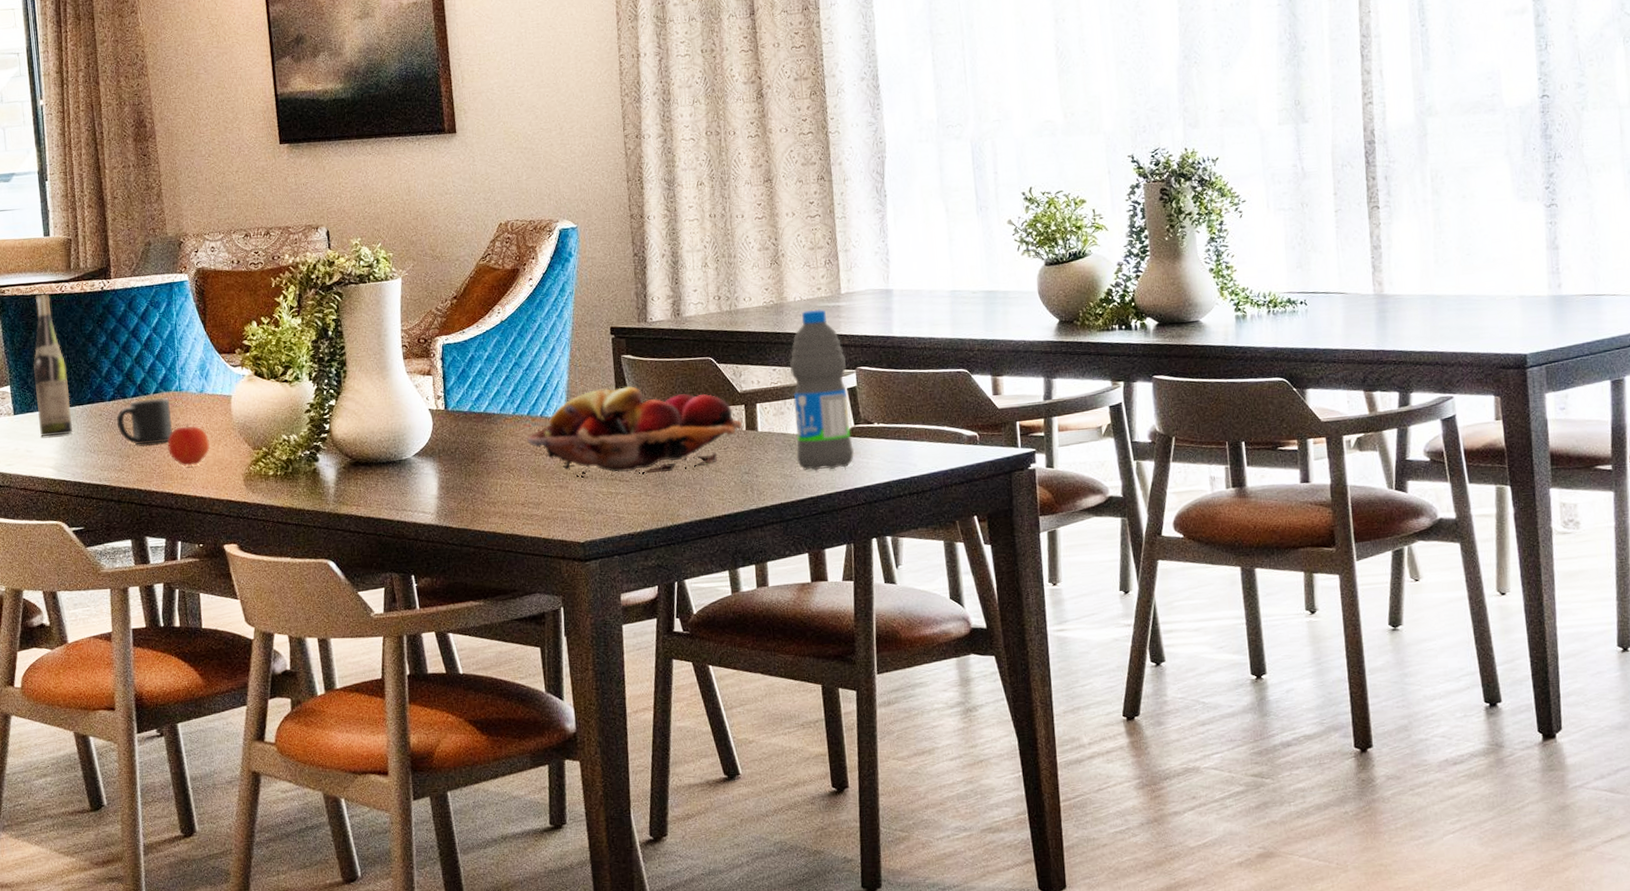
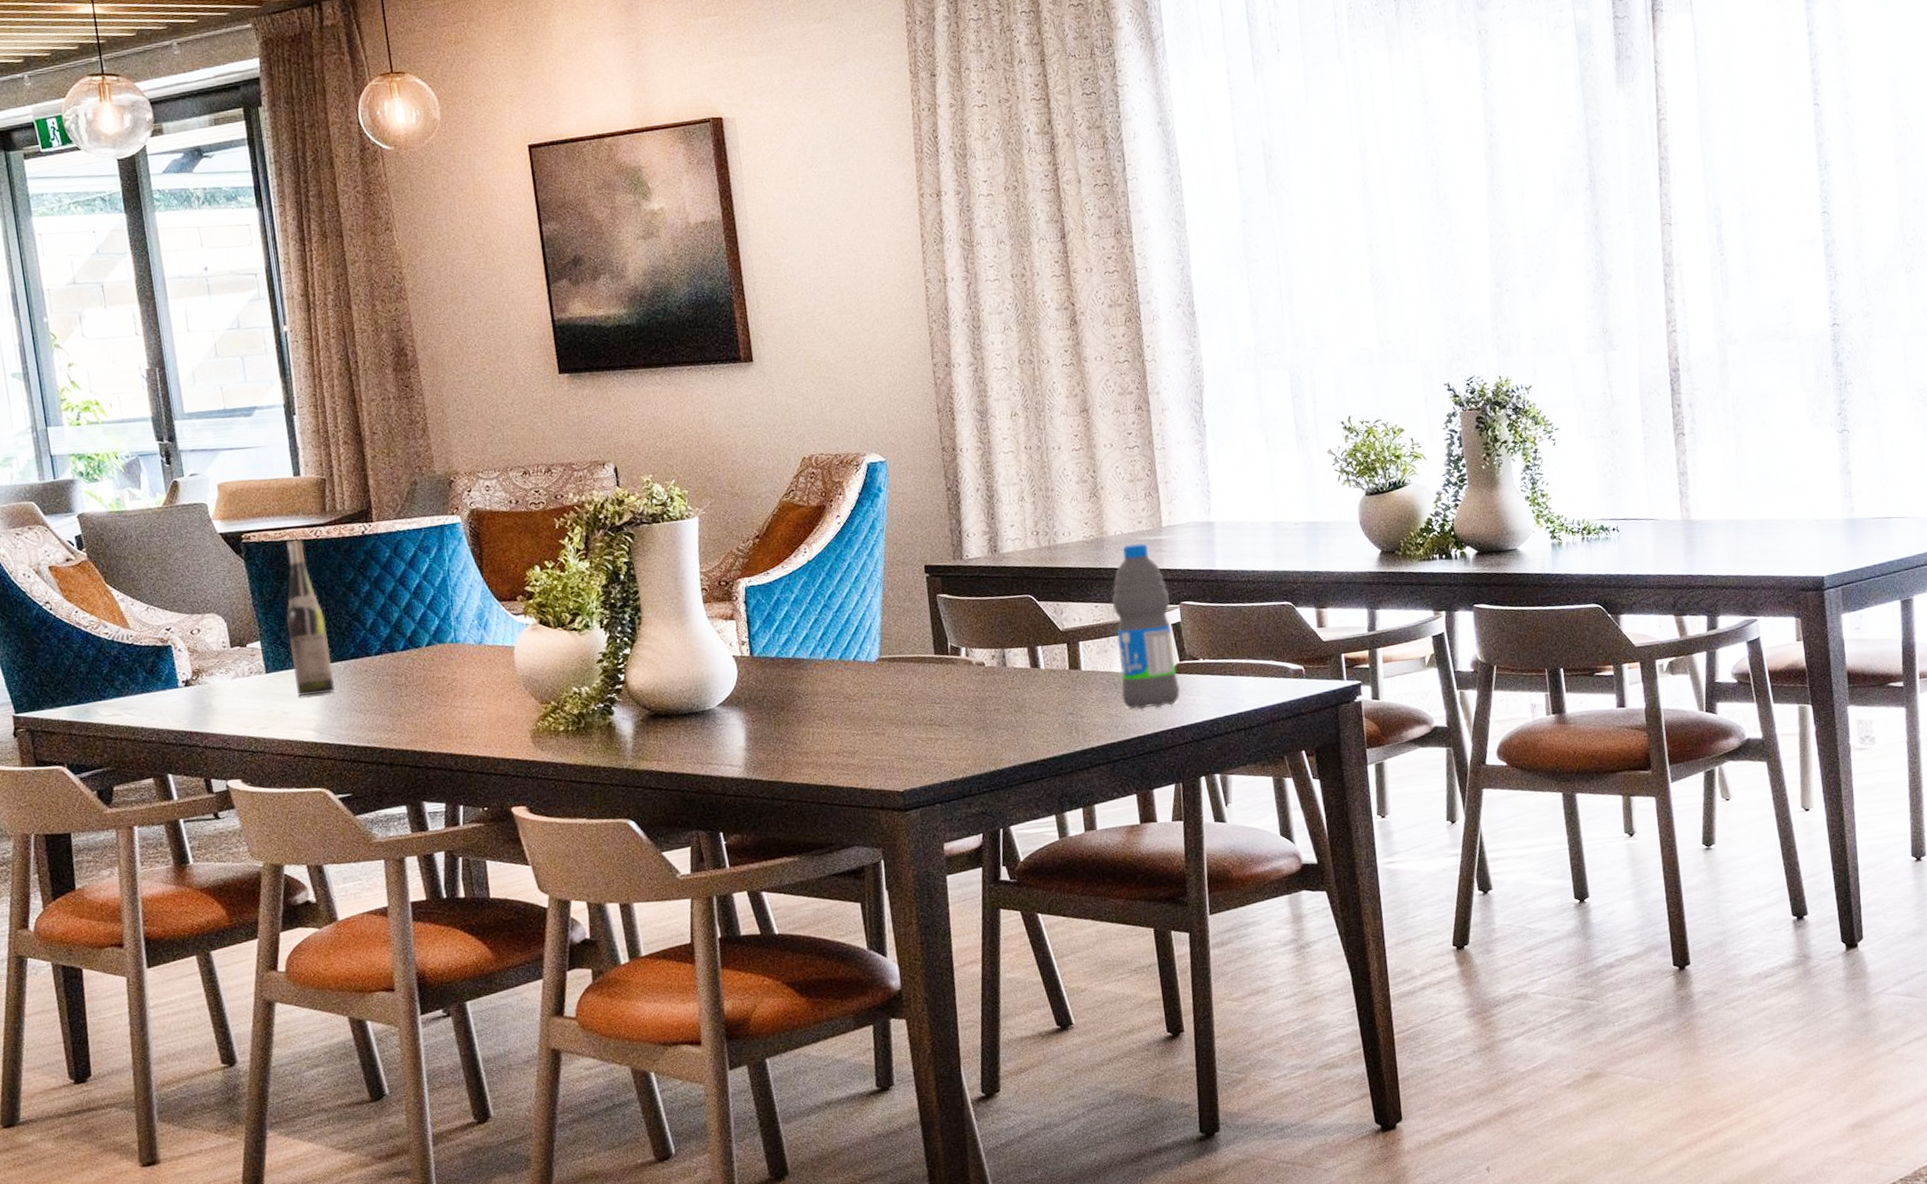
mug: present [116,397,172,445] -> none [384,650,449,702]
apple: present [167,422,210,467] -> none [443,676,492,725]
fruit basket: present [527,386,742,478] -> none [839,626,1065,724]

